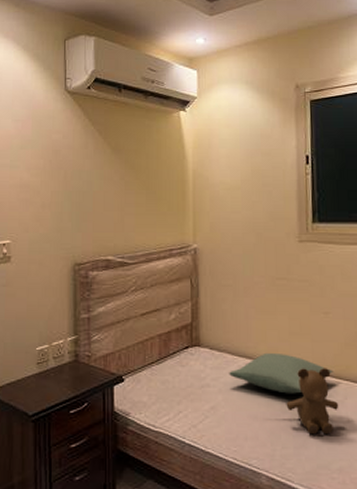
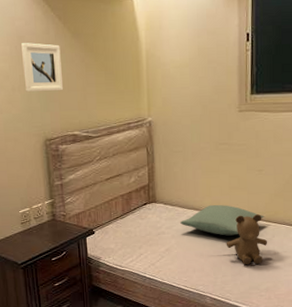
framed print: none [55,157,99,210] -> present [20,43,64,93]

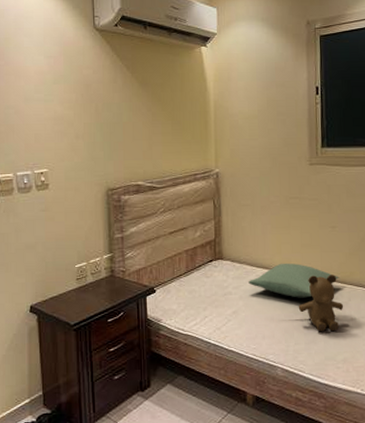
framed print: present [20,43,64,93] -> none [87,91,129,141]

